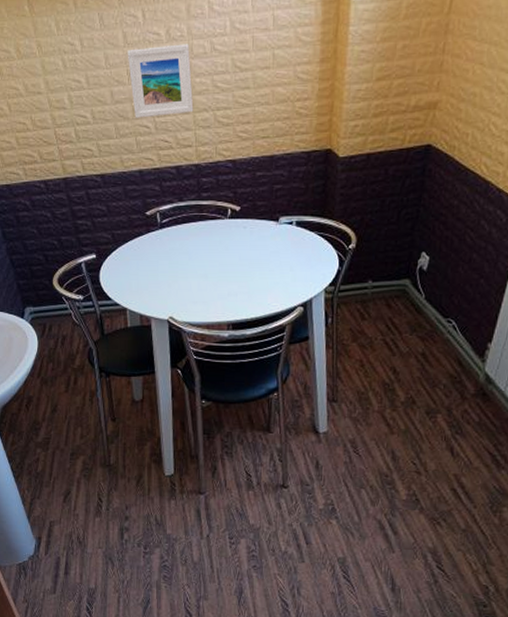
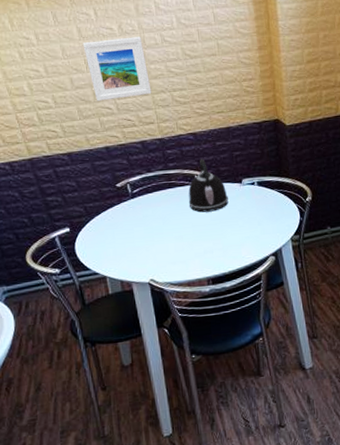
kettle: none [218,190,261,251] -> present [188,158,229,213]

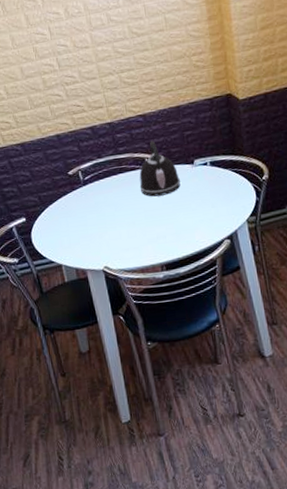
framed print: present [83,36,152,101] -> none [31,18,100,89]

